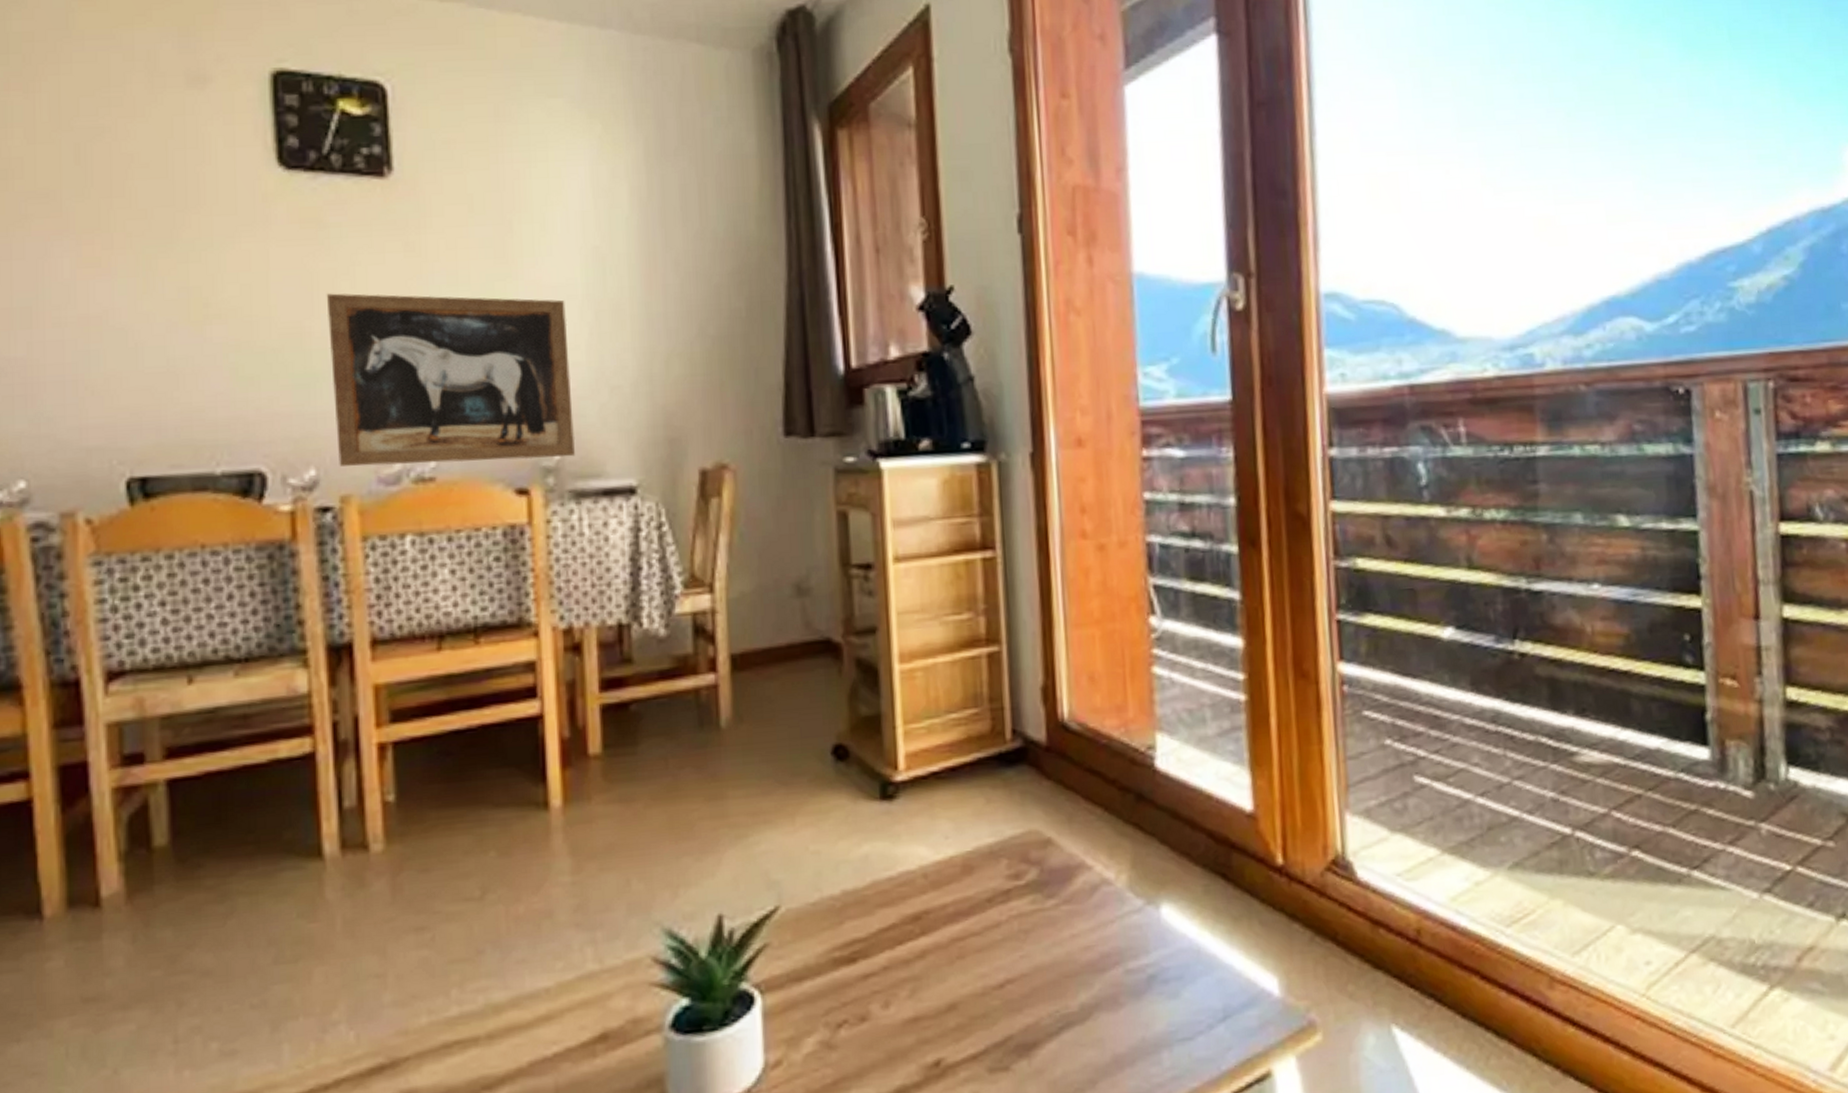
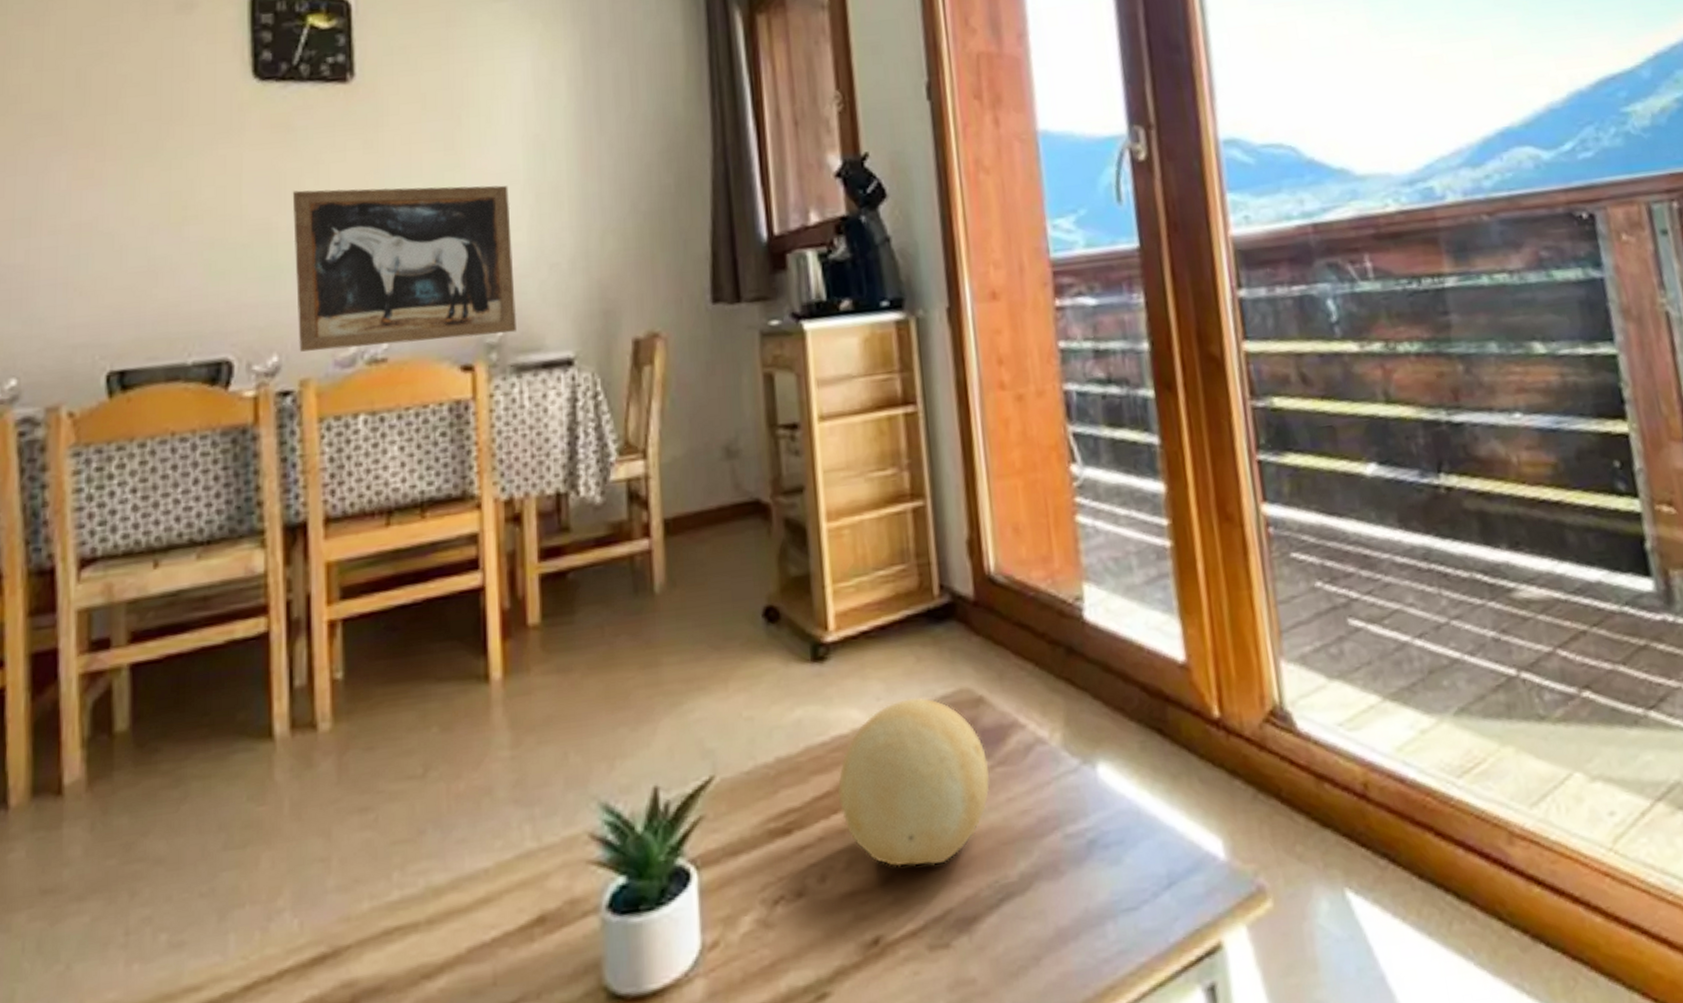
decorative ball: none [903,837,1055,996] -> present [837,697,990,867]

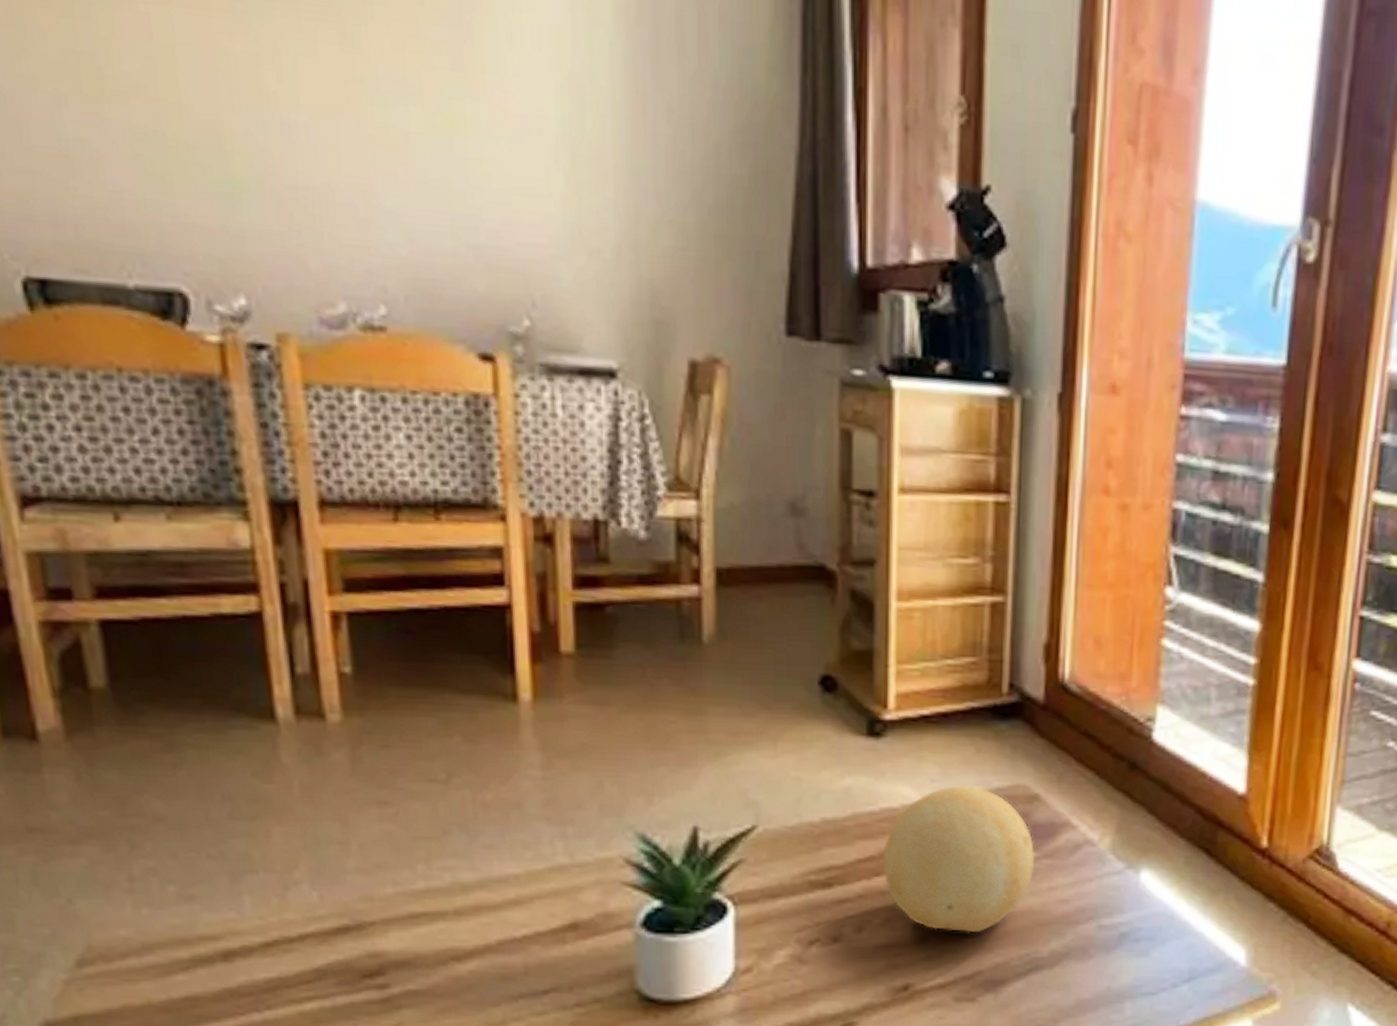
wall art: present [292,185,517,352] -> none [247,84,548,325]

